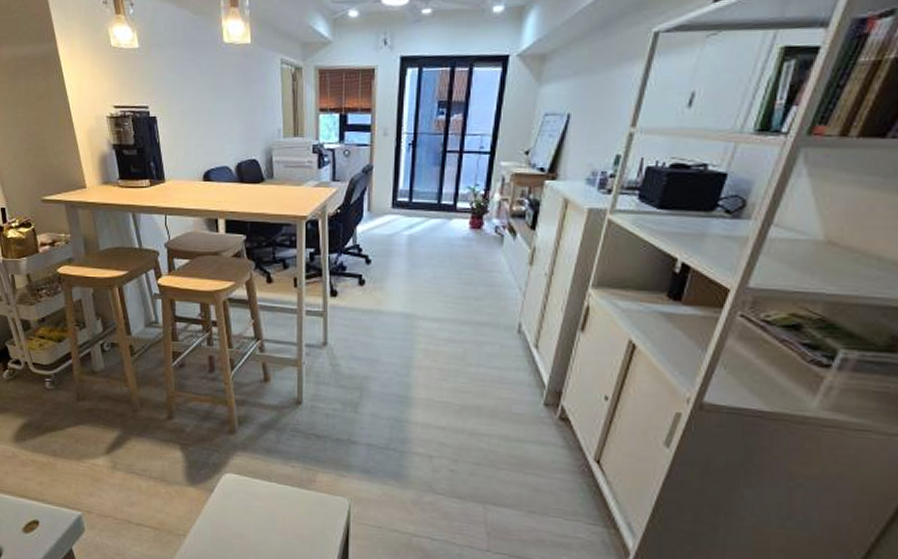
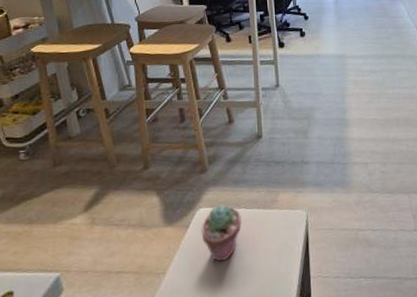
potted succulent: none [226,473,273,537] -> present [201,204,243,262]

